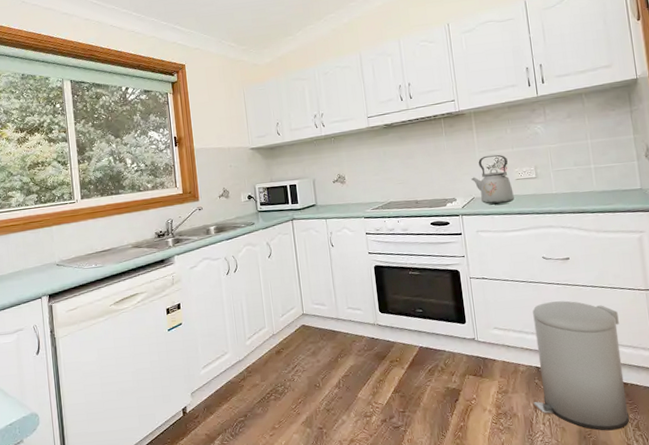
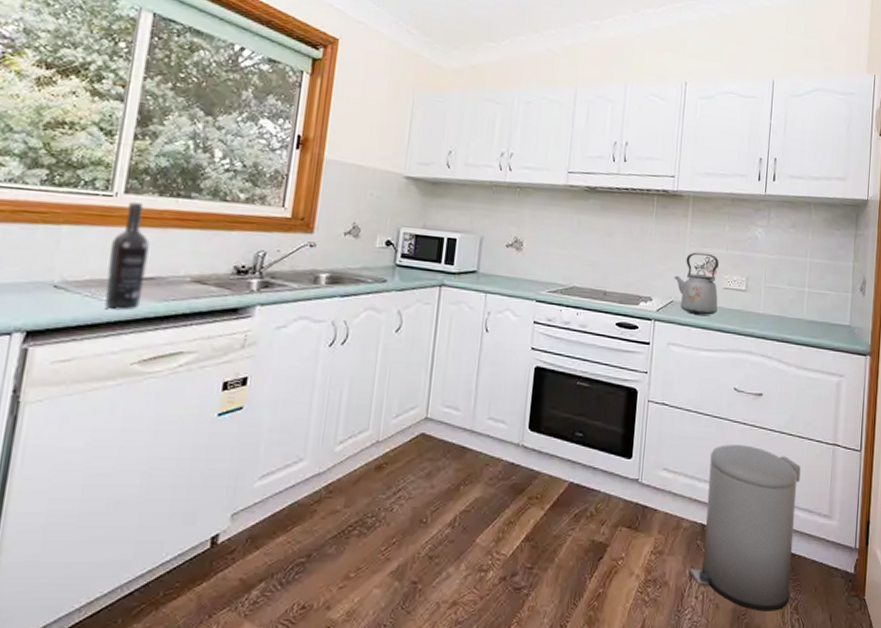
wine bottle: none [81,203,107,274] -> present [104,202,150,311]

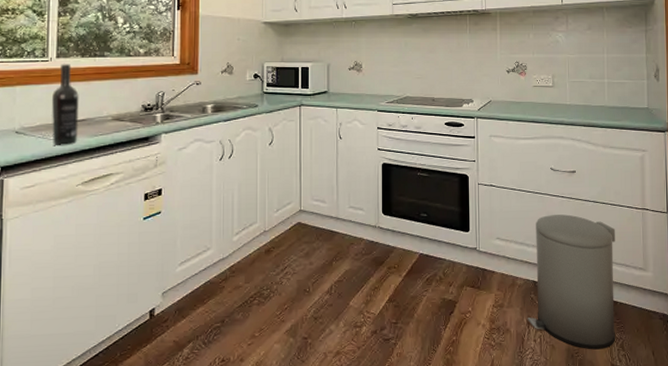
kettle: present [674,252,719,316] -> none [490,58,530,110]

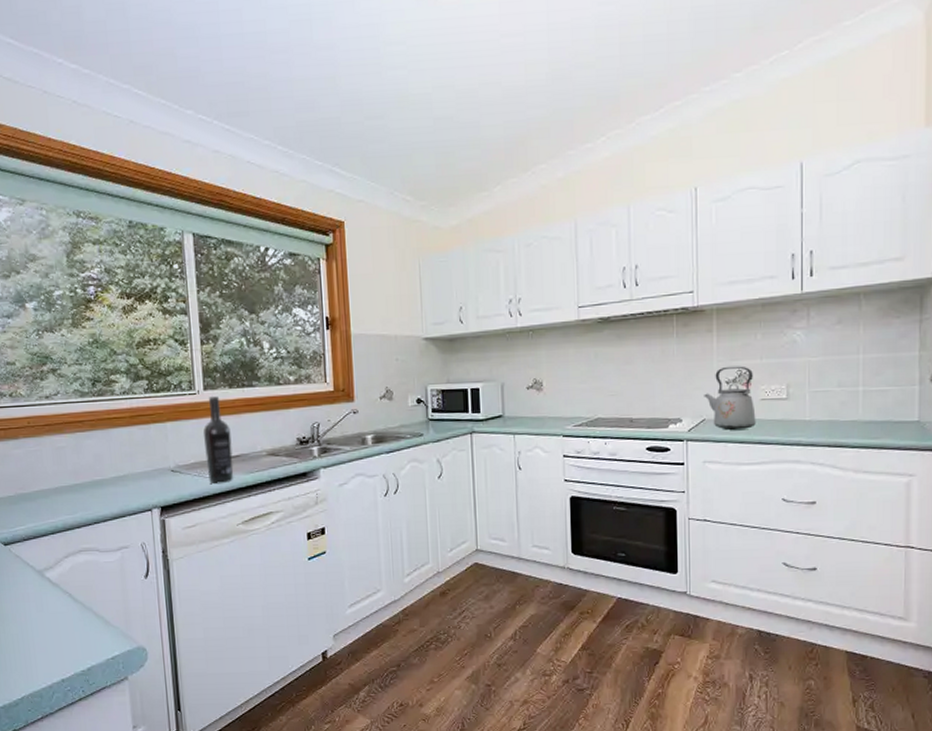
kettle: none [490,58,530,110] -> present [704,366,756,430]
pedal bin: present [527,214,615,350] -> none [750,554,867,709]

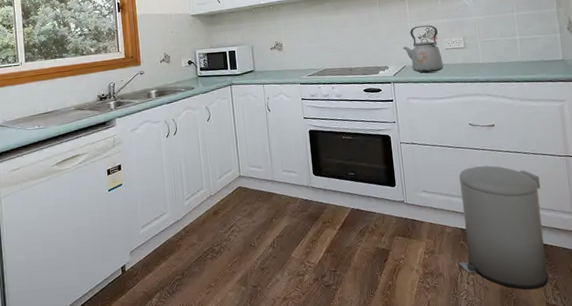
wine bottle: present [202,396,234,485] -> none [24,66,50,135]
pedal bin: none [750,554,867,709] -> present [459,165,548,290]

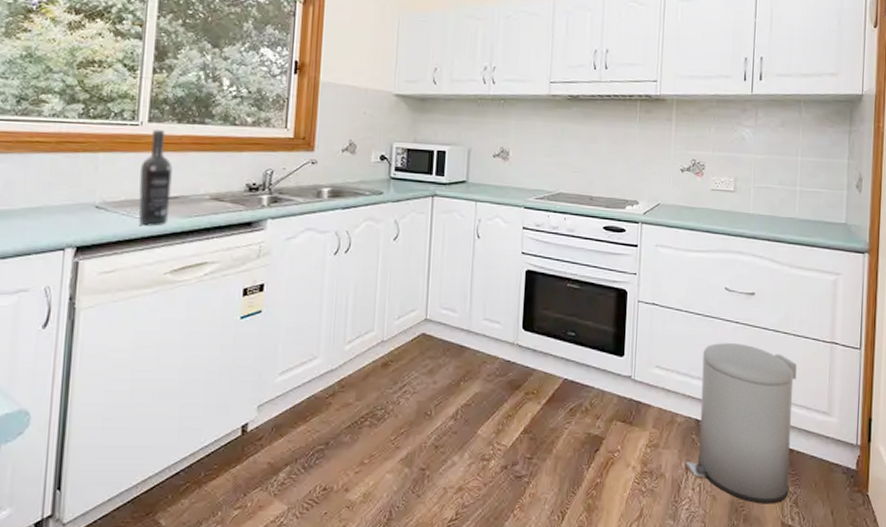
wine bottle: none [24,66,50,135] -> present [138,130,173,227]
kettle: present [403,25,444,73] -> none [660,155,706,217]

